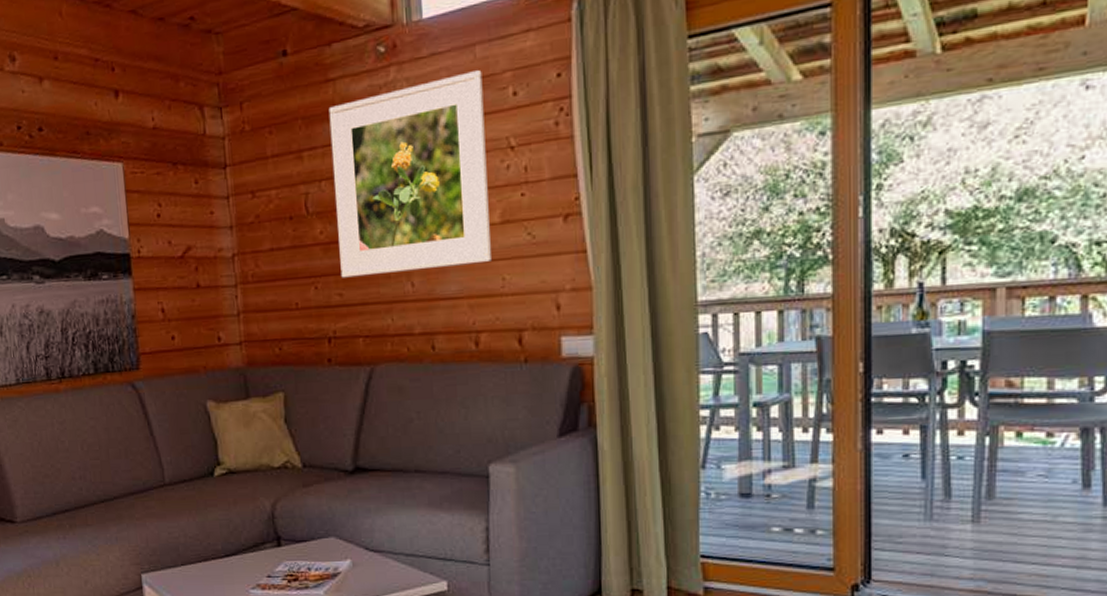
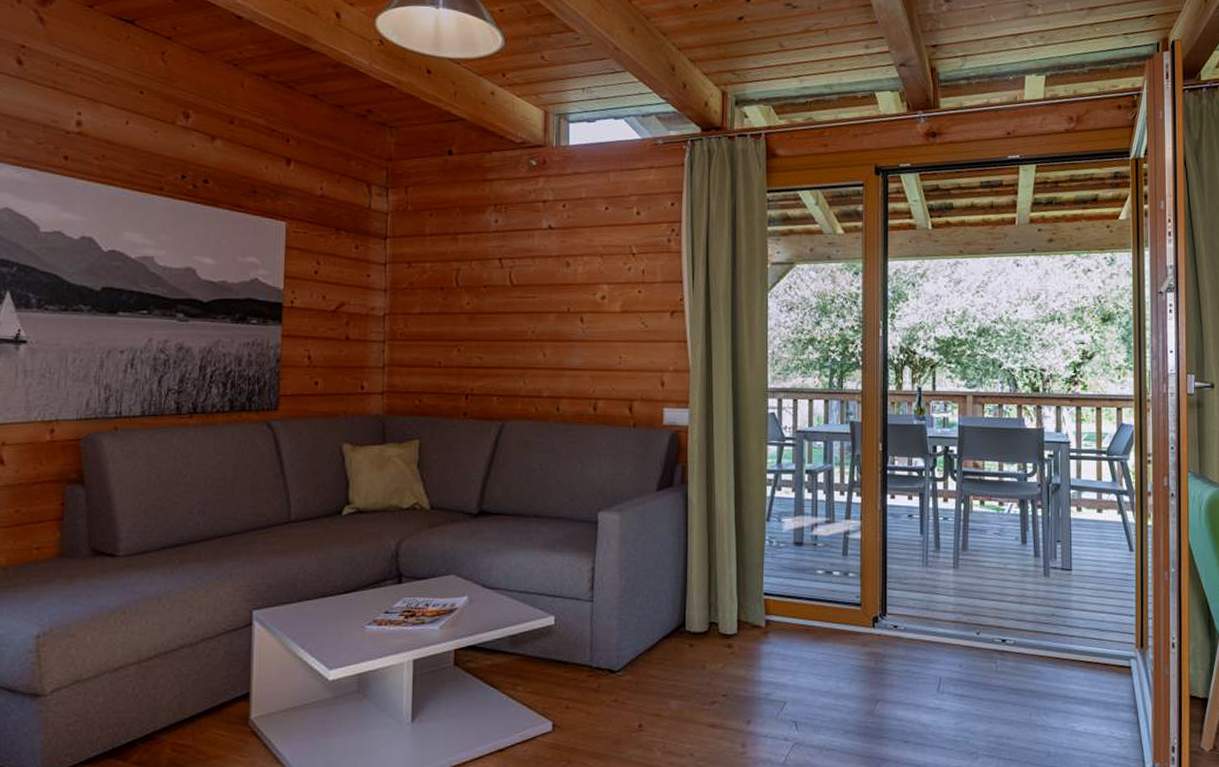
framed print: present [328,70,491,278] -> none [482,191,613,344]

